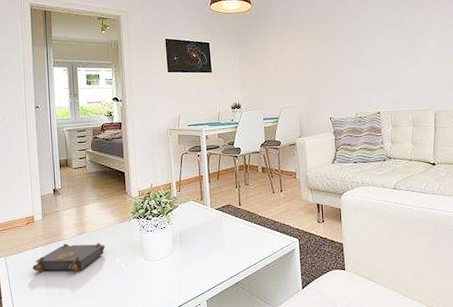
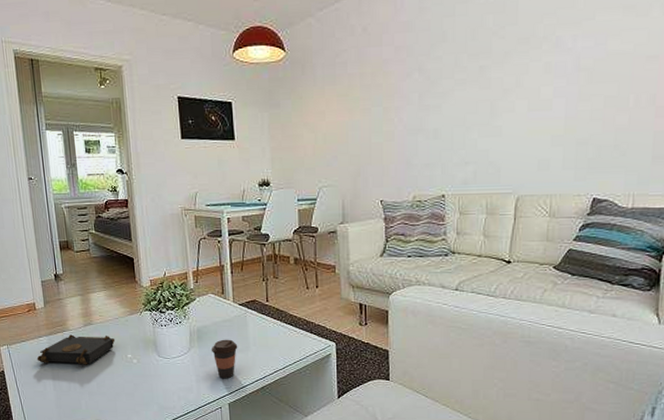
coffee cup: none [191,240,215,277] -> present [211,339,238,379]

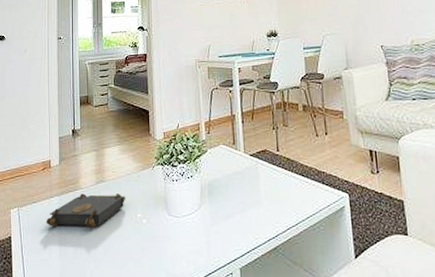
coffee cup: present [211,339,238,379] -> none [222,193,249,239]

